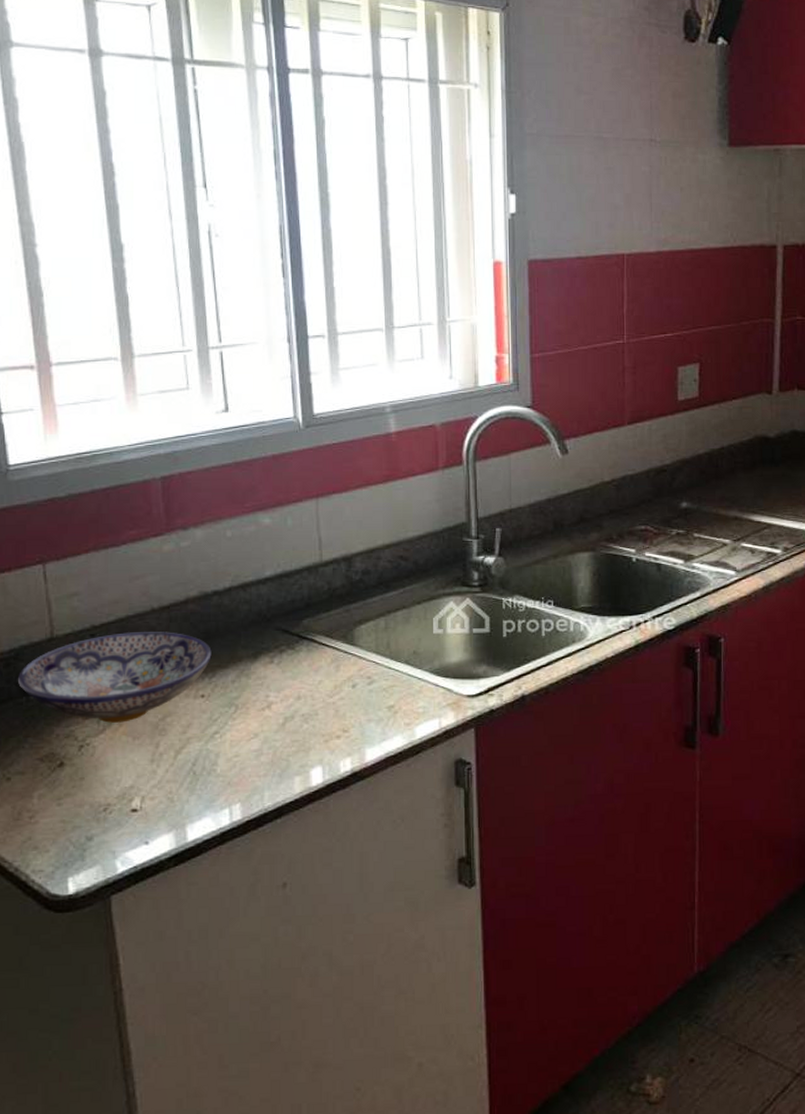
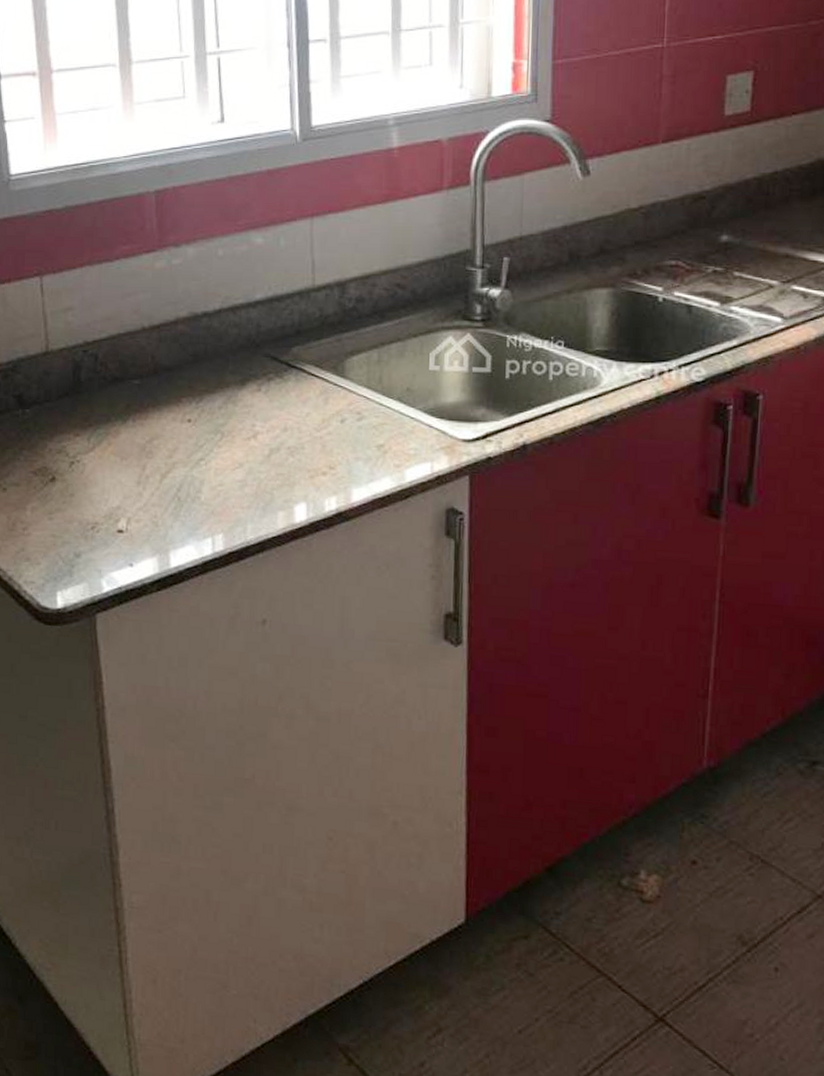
bowl: present [17,631,212,723] -> none [14,350,200,442]

